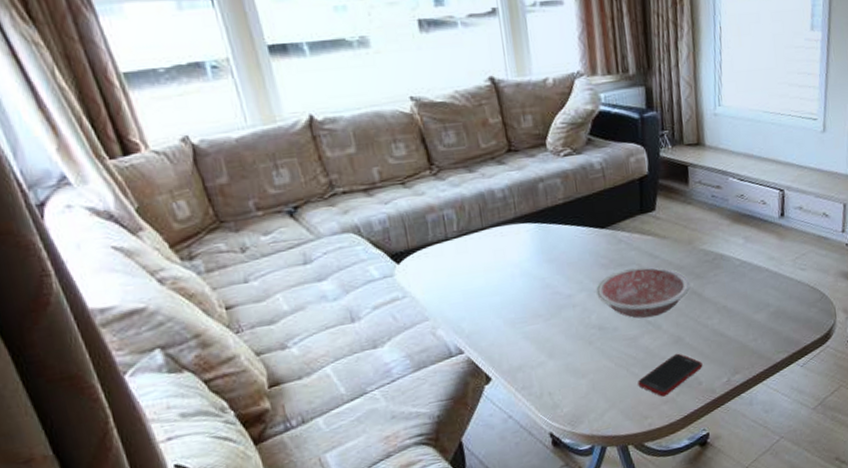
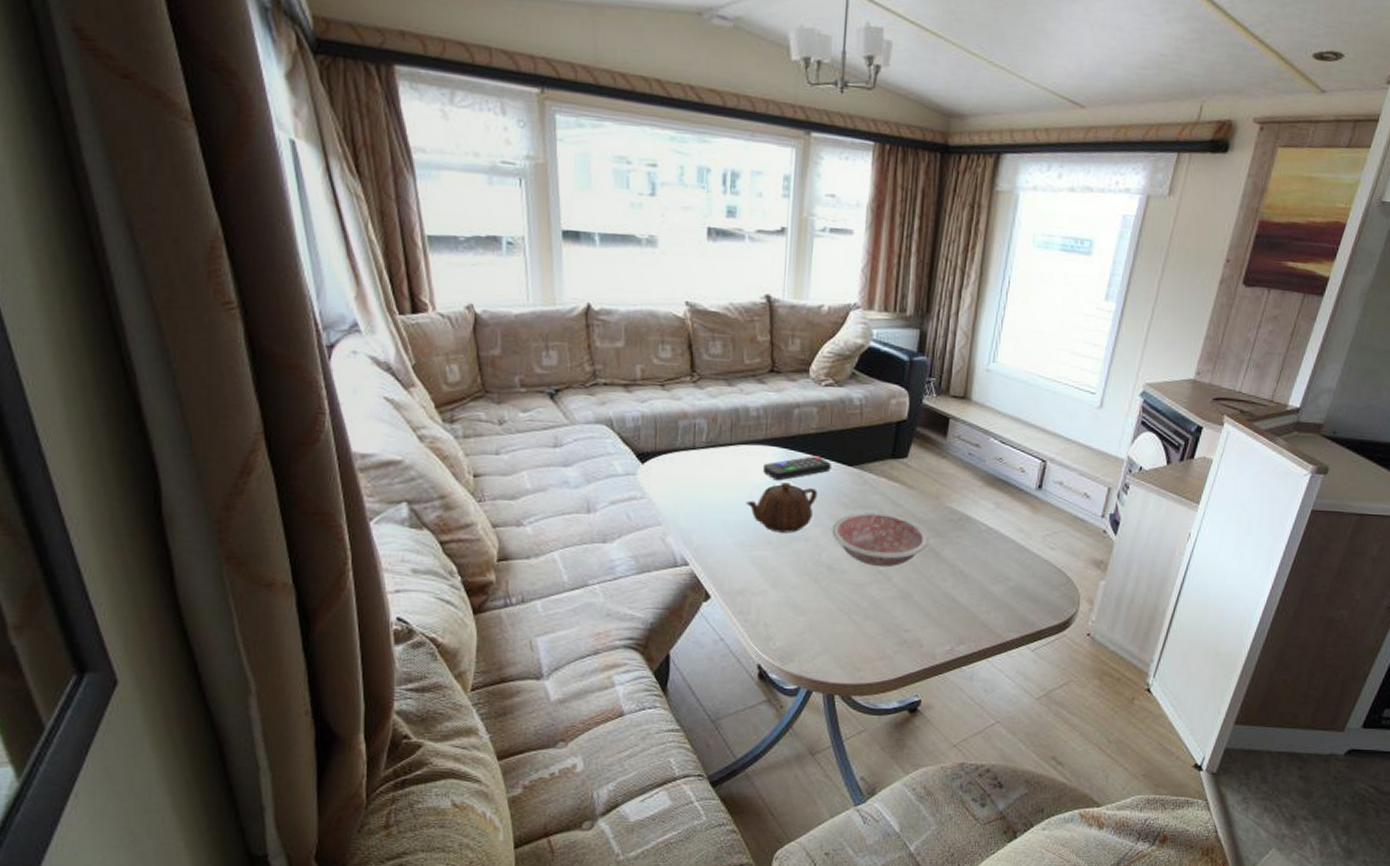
teapot: none [508,255,577,305] -> present [745,483,818,533]
remote control: none [518,224,585,256] -> present [762,456,831,481]
cell phone: present [638,353,703,397] -> none [857,610,928,652]

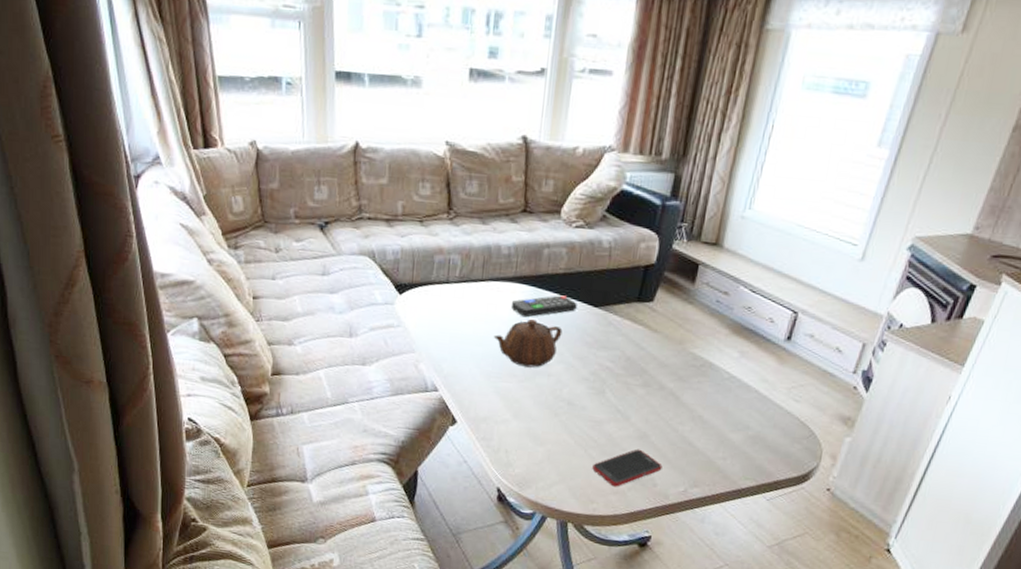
bowl: present [832,512,930,567] -> none [574,352,671,407]
cell phone: none [857,610,928,652] -> present [592,449,663,487]

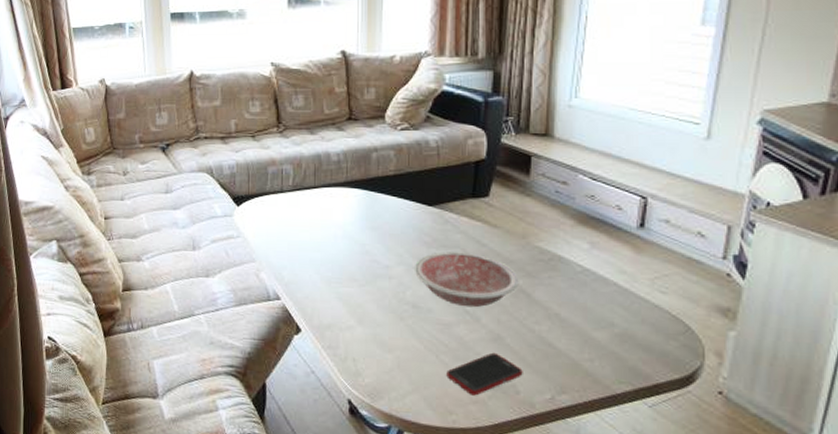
teapot: present [493,319,563,368] -> none [330,222,399,271]
remote control: present [510,295,577,318] -> none [345,196,411,221]
bowl: none [574,352,671,407] -> present [415,252,519,308]

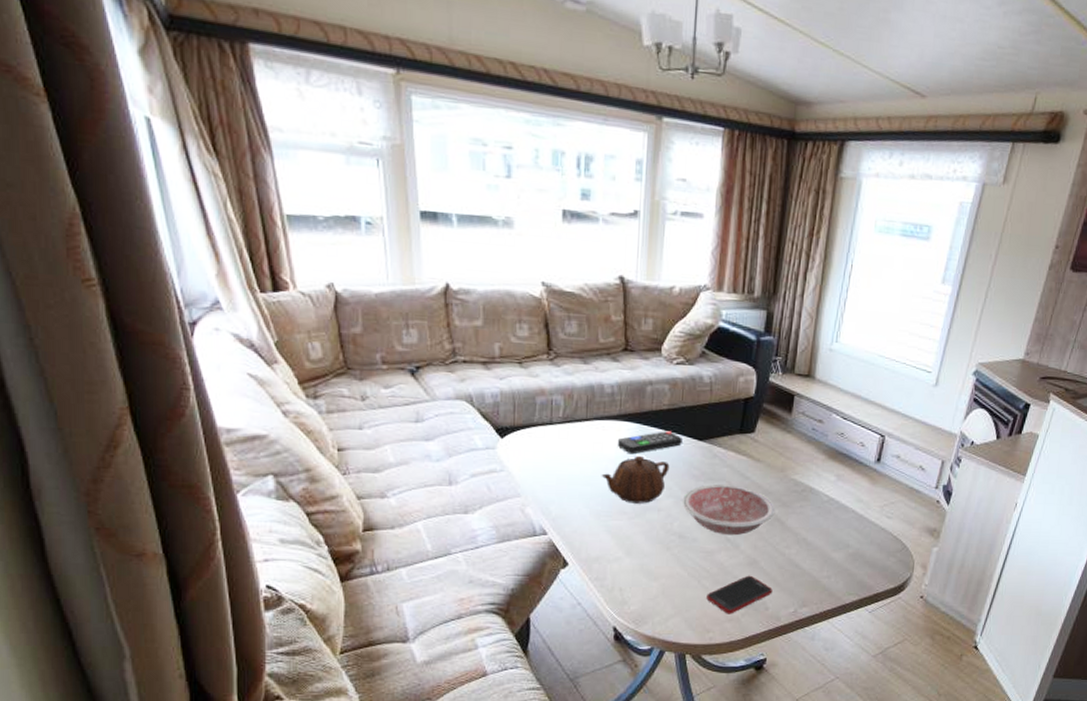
teapot: none [330,222,399,271] -> present [601,456,670,504]
remote control: none [345,196,411,221] -> present [617,431,682,455]

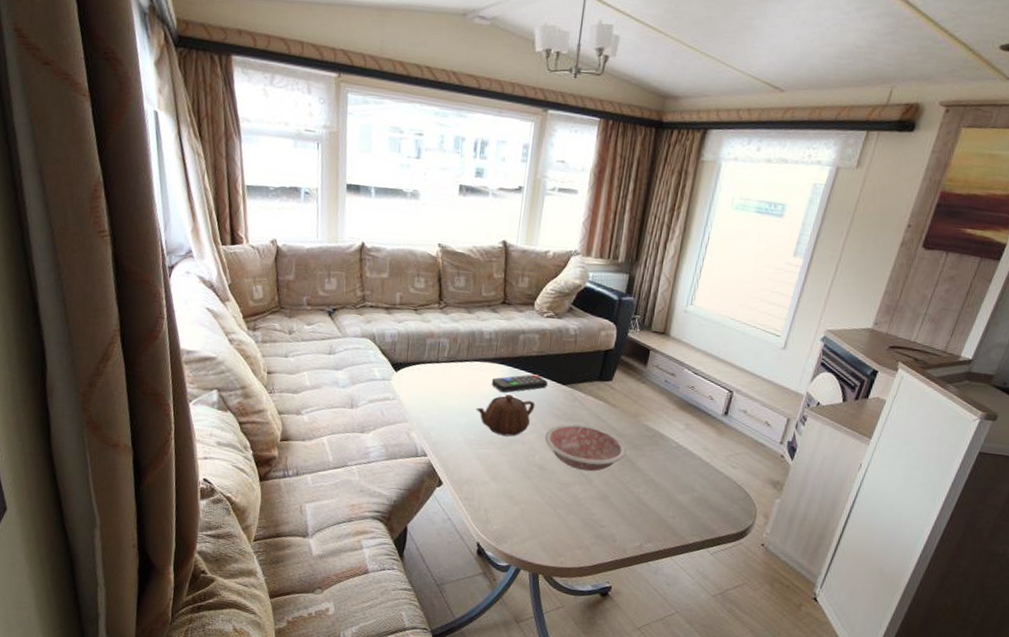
cell phone: present [706,575,773,614] -> none [560,508,621,542]

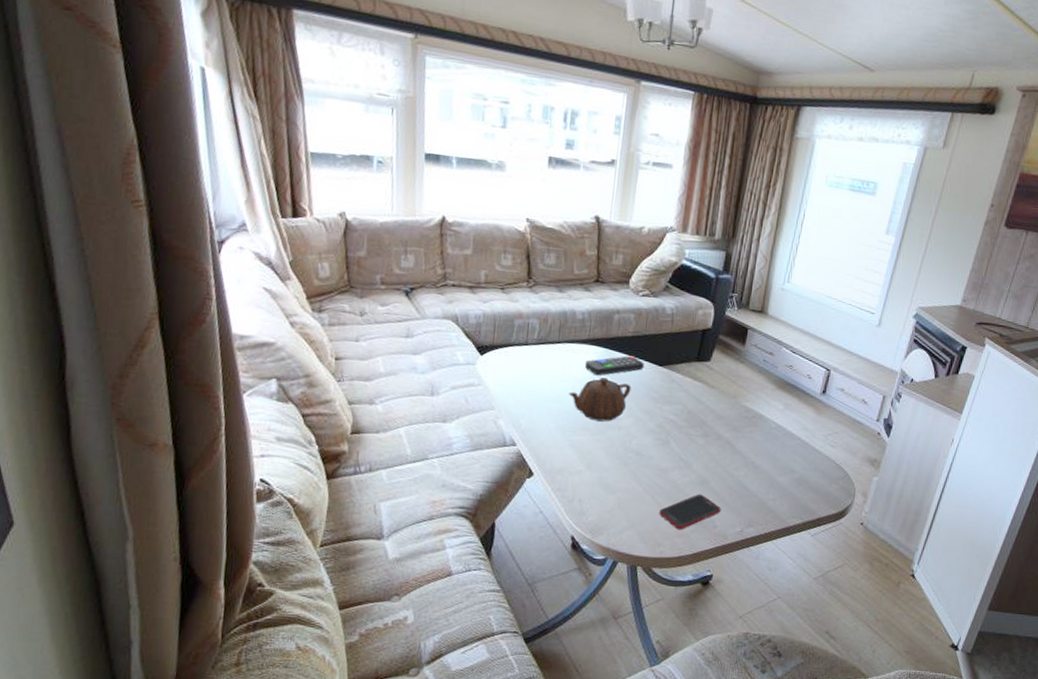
bowl: present [544,424,628,471] -> none [641,407,727,456]
cell phone: none [560,508,621,542] -> present [659,494,721,530]

